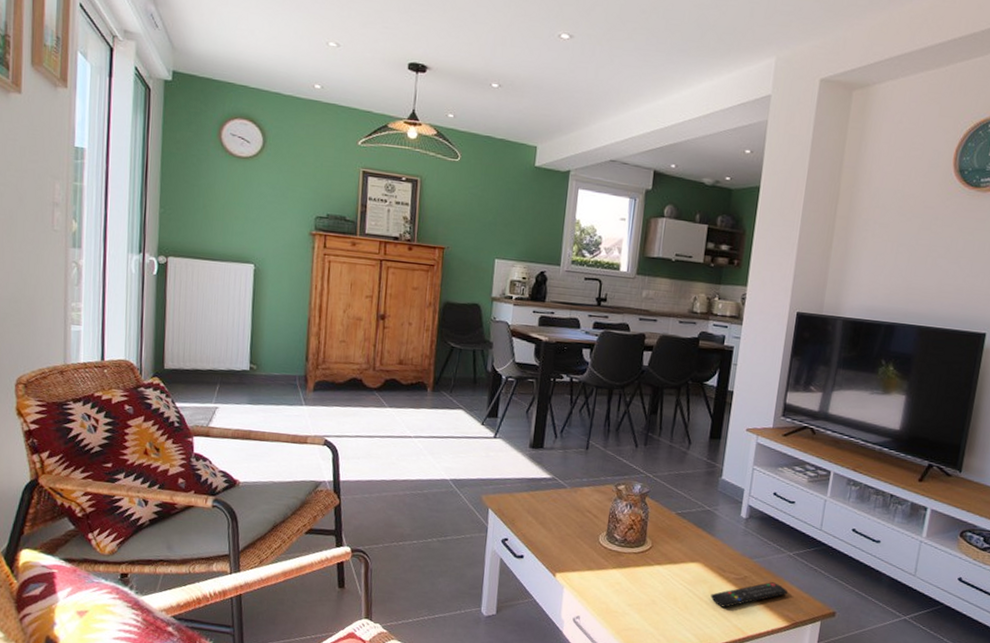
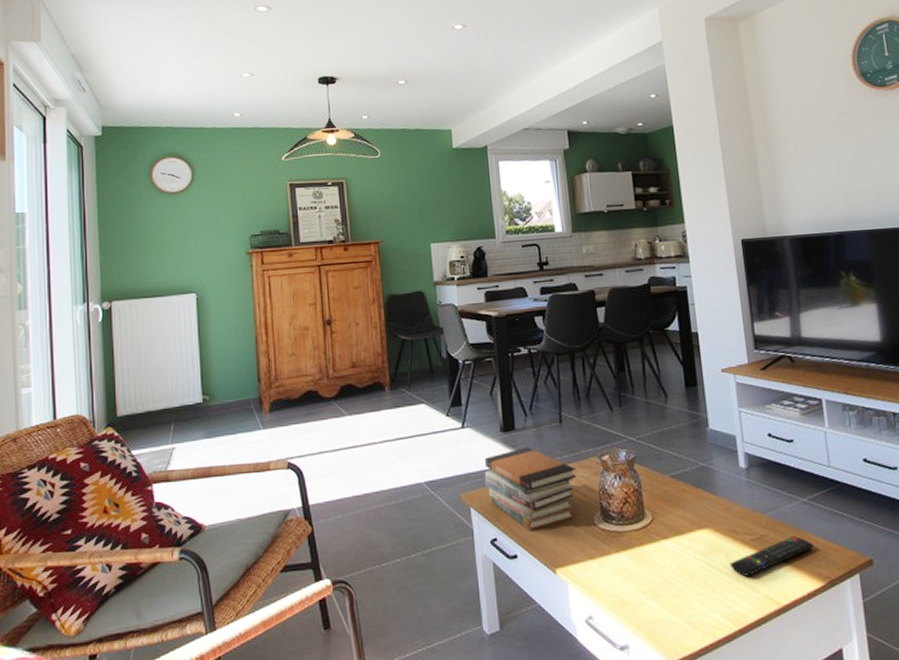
book stack: none [506,464,593,538] -> present [484,446,577,531]

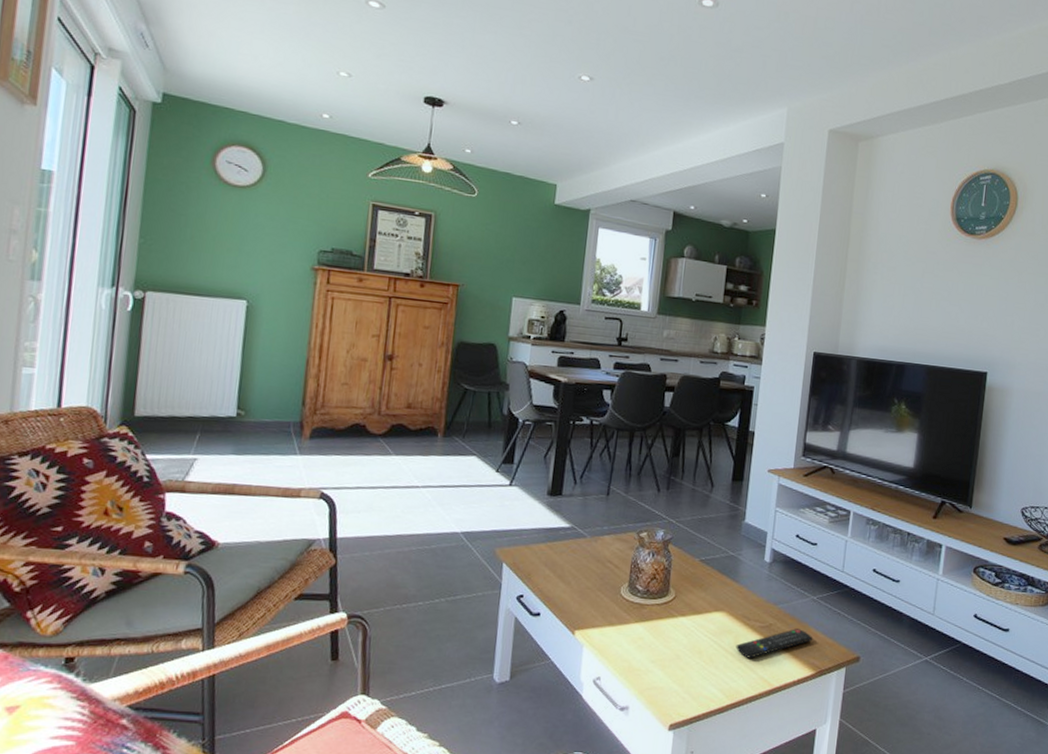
book stack: present [484,446,577,531] -> none [522,513,614,593]

